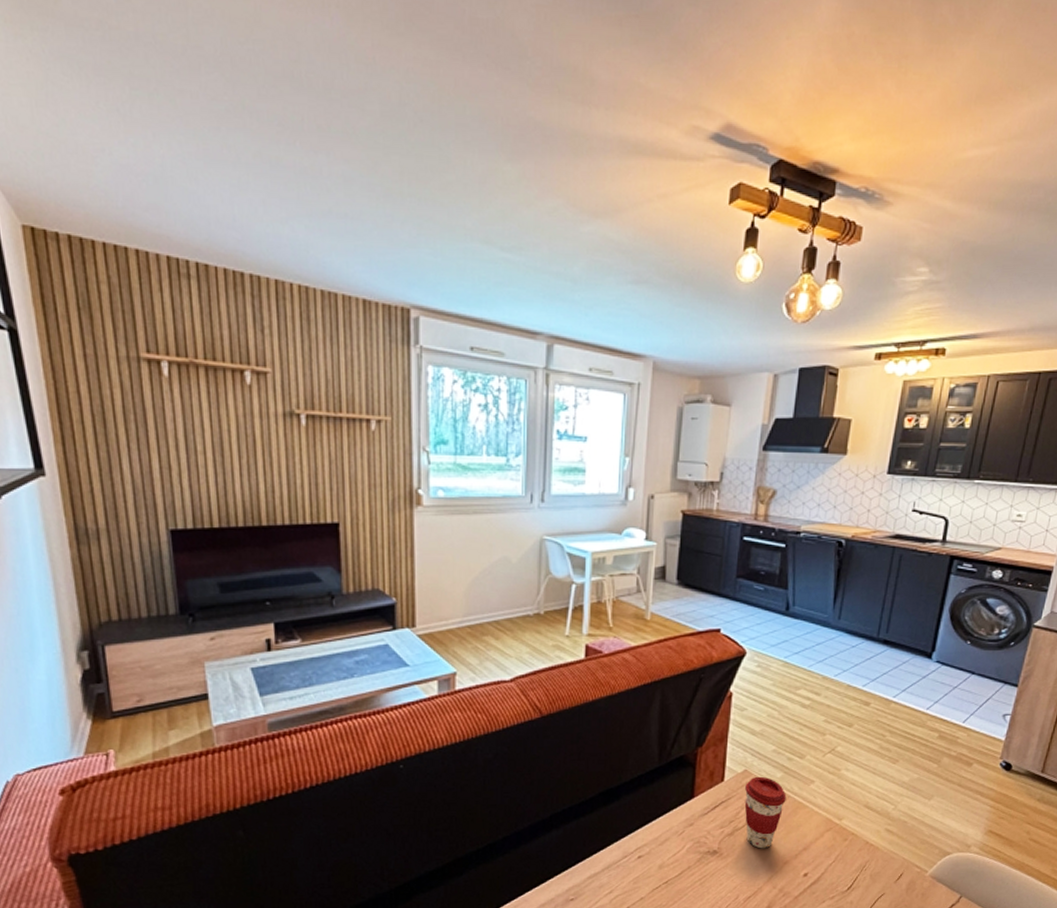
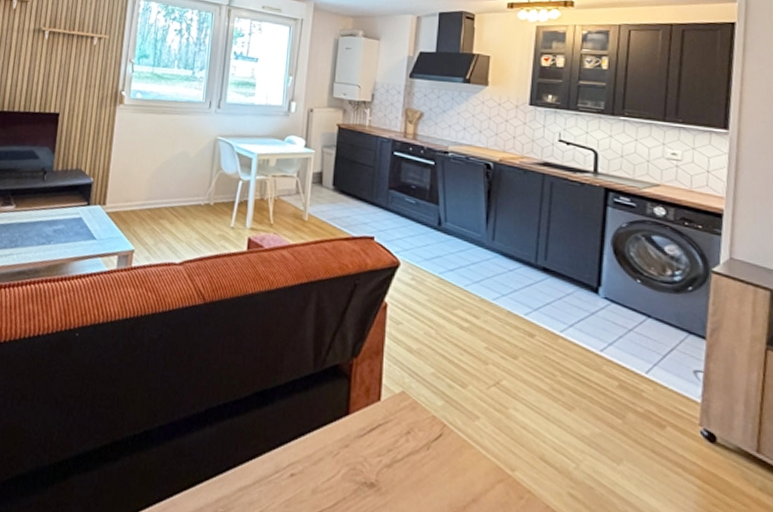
coffee cup: present [744,776,787,849] -> none [403,401,449,492]

